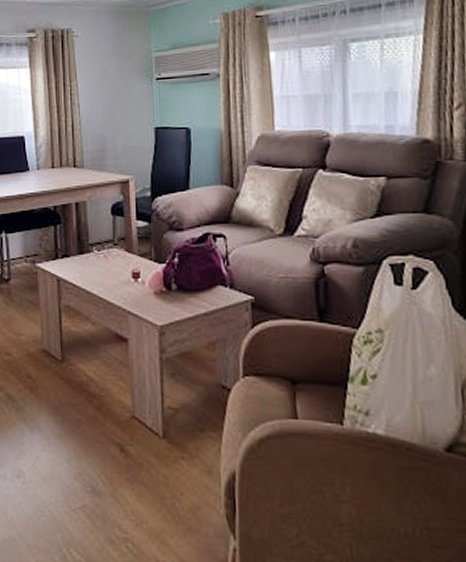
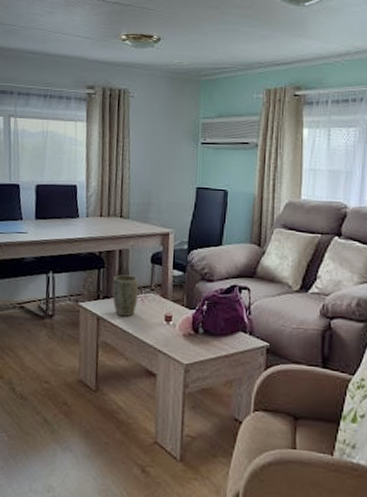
plant pot: none [72,230,101,275] -> present [112,275,139,316]

